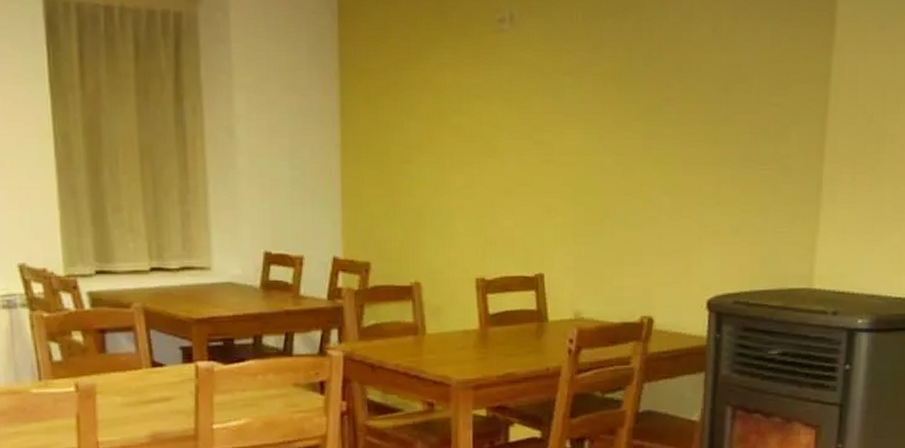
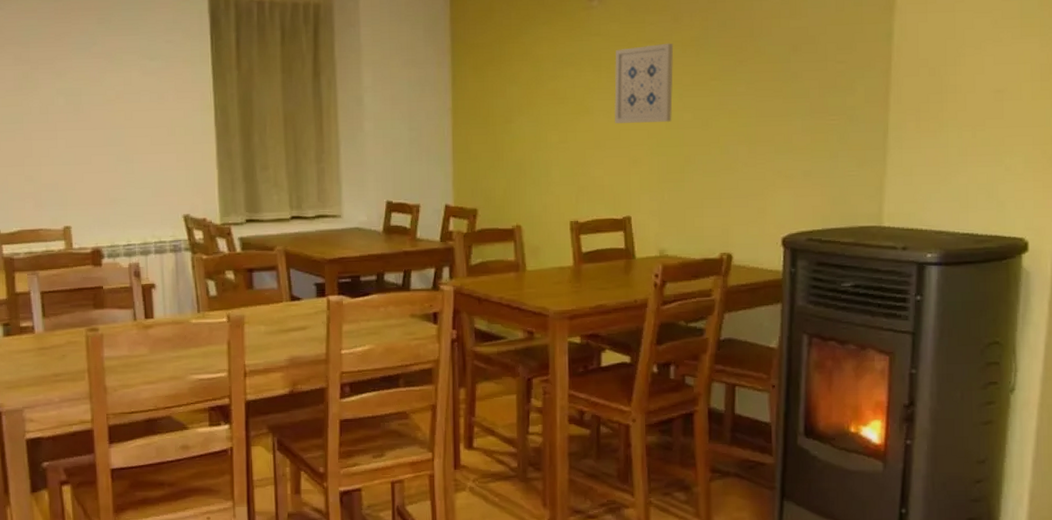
wall art: none [526,76,594,168] -> present [614,43,674,124]

